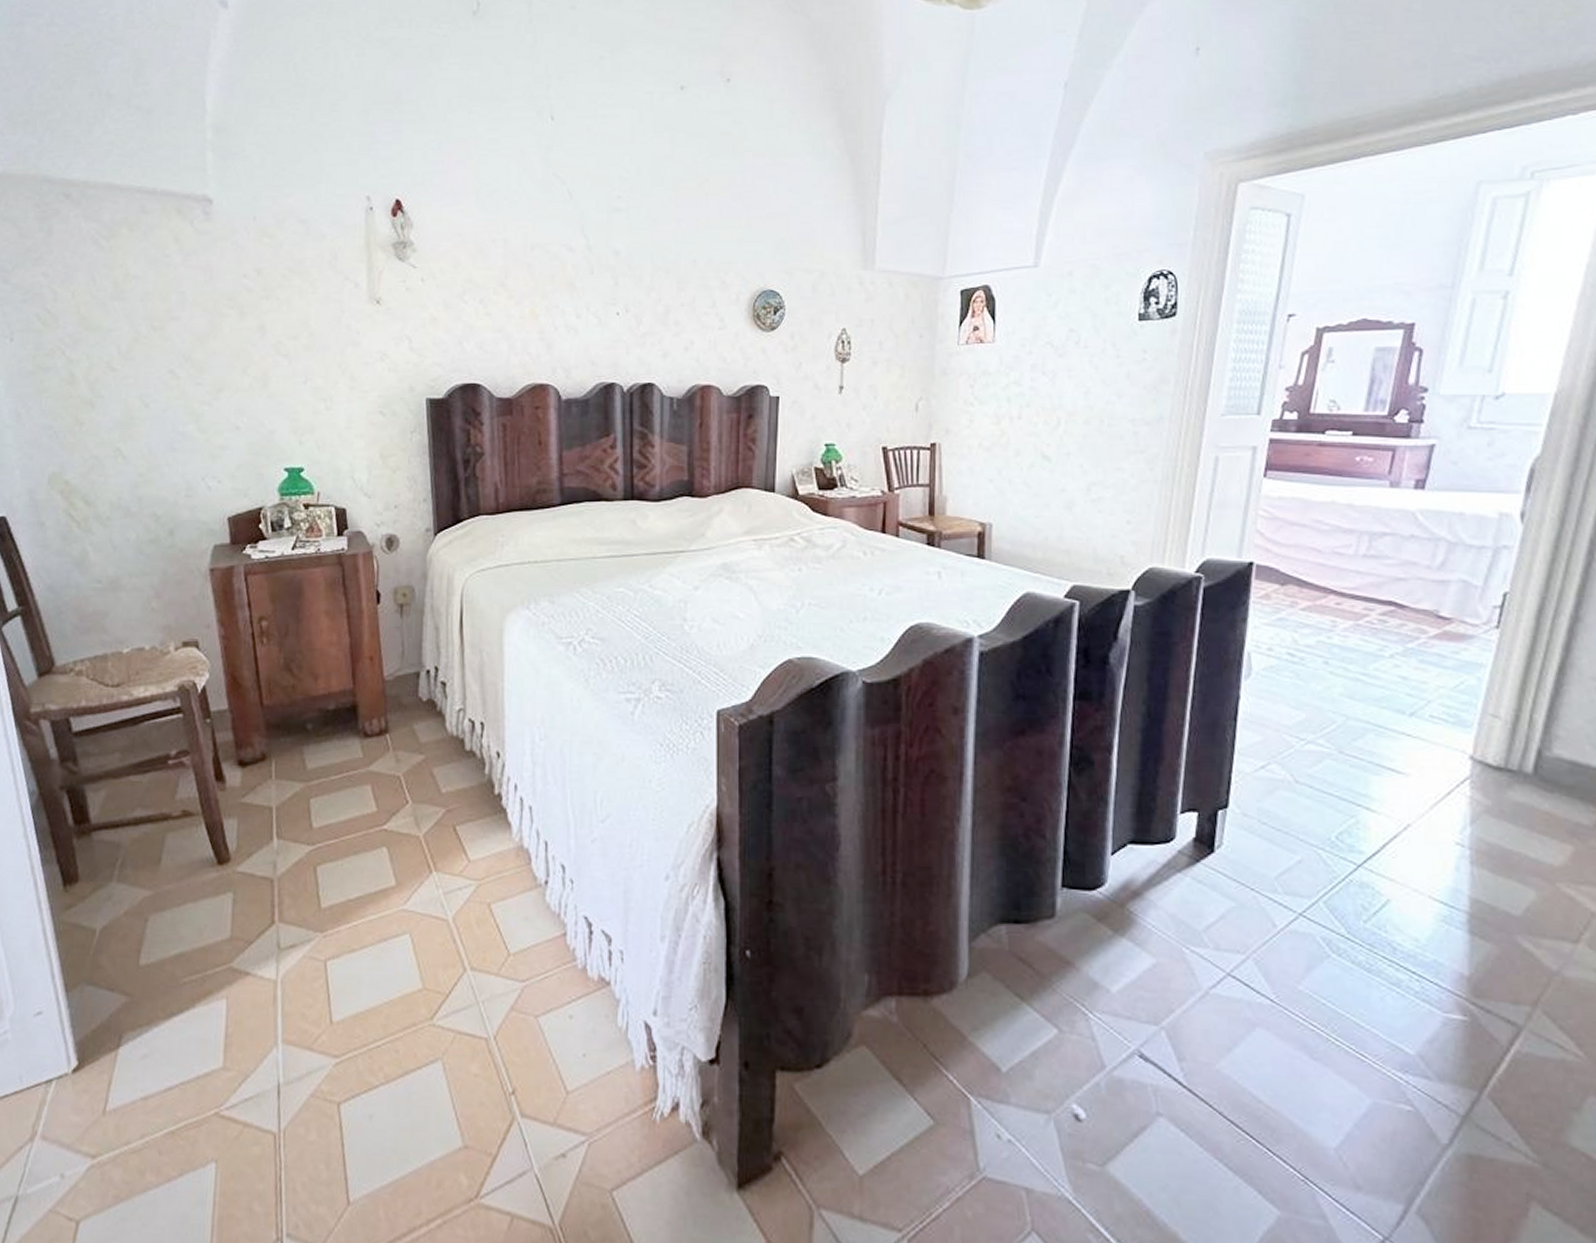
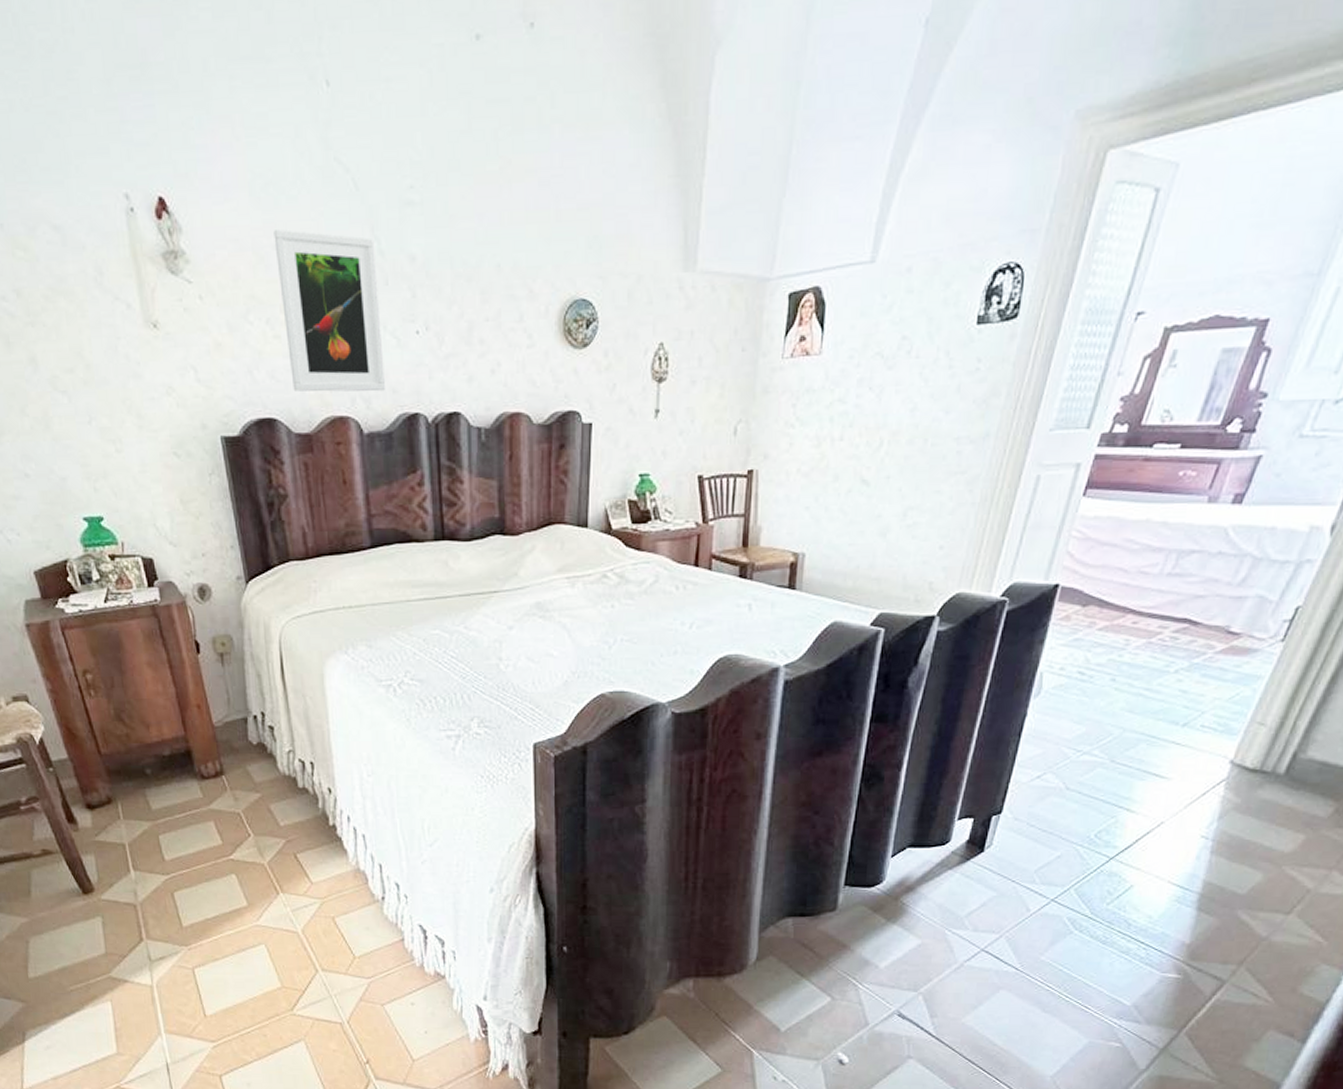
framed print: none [494,227,586,363] -> present [273,229,386,392]

